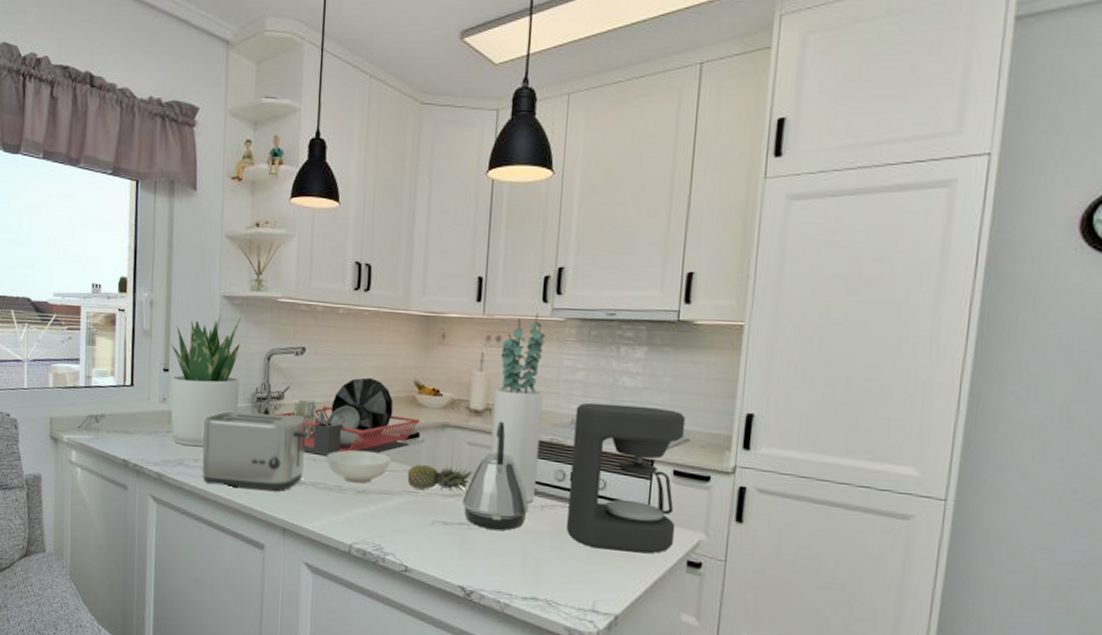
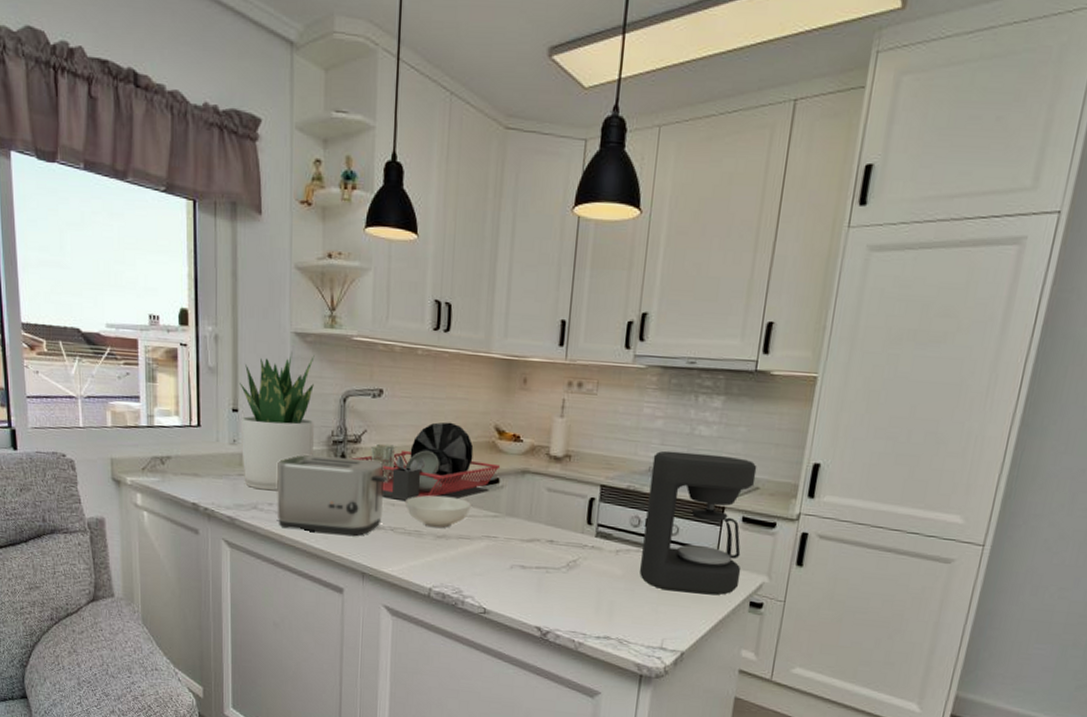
fruit: present [407,465,474,493] -> none [487,510,552,538]
kettle: present [463,421,529,531] -> none [541,468,605,574]
vase: present [490,313,546,502] -> none [568,359,627,547]

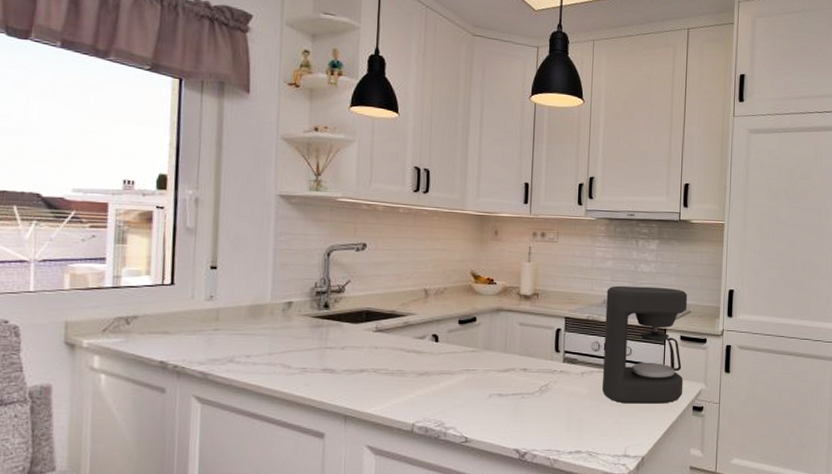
planter: present [240,351,315,491] -> none [219,211,299,343]
toaster: present [276,454,388,537] -> none [254,306,371,381]
dish rack: present [351,421,501,502] -> none [335,270,477,344]
bowl: present [404,495,471,529] -> none [387,336,451,366]

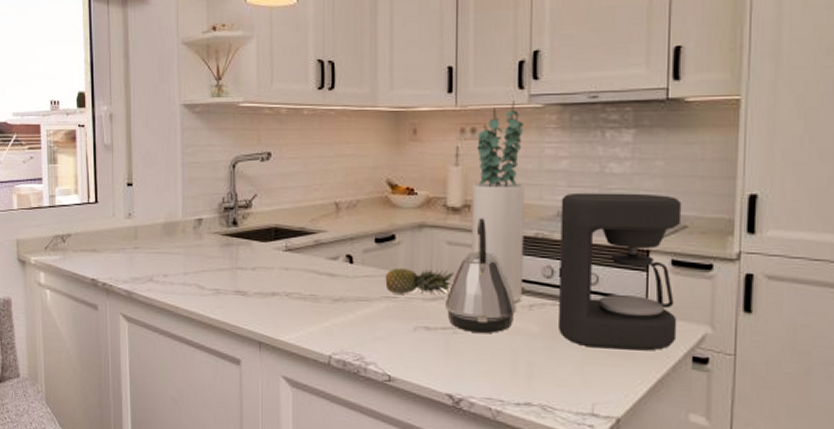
fruit: none [466,345,525,368] -> present [385,268,455,296]
kettle: none [516,304,572,398] -> present [446,218,517,334]
vase: none [538,213,582,371] -> present [471,101,525,302]

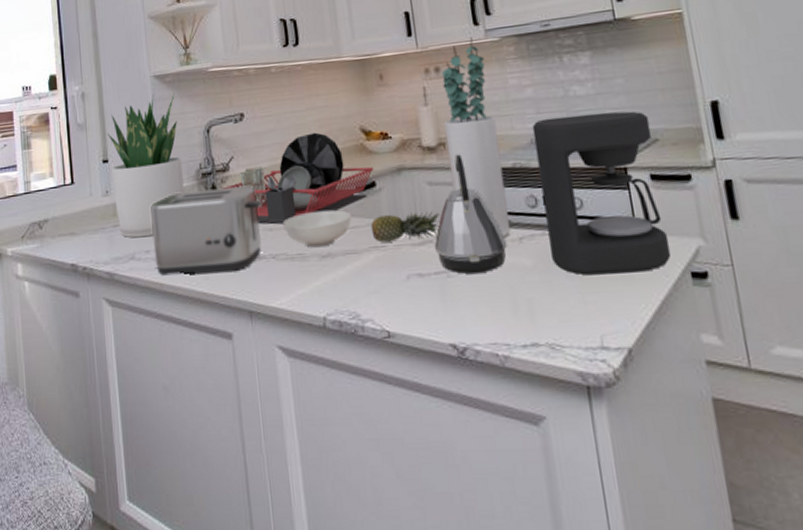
planter: none [133,122,205,262] -> present [107,94,184,238]
toaster: none [171,223,280,305] -> present [150,186,262,276]
dish rack: none [243,180,396,265] -> present [222,132,375,224]
bowl: none [298,256,367,291] -> present [282,210,352,248]

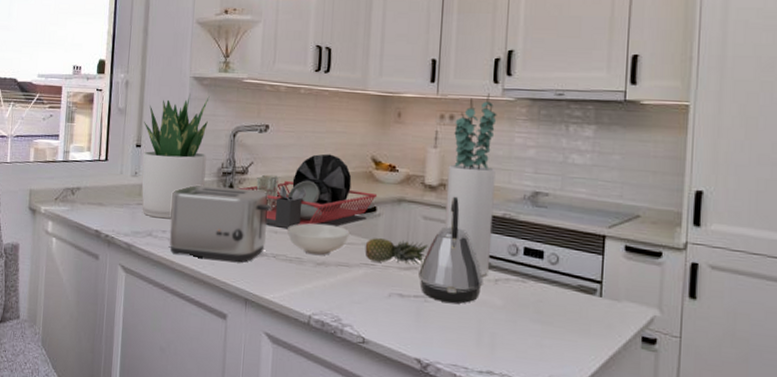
coffee maker: present [532,111,671,276] -> none [521,179,636,329]

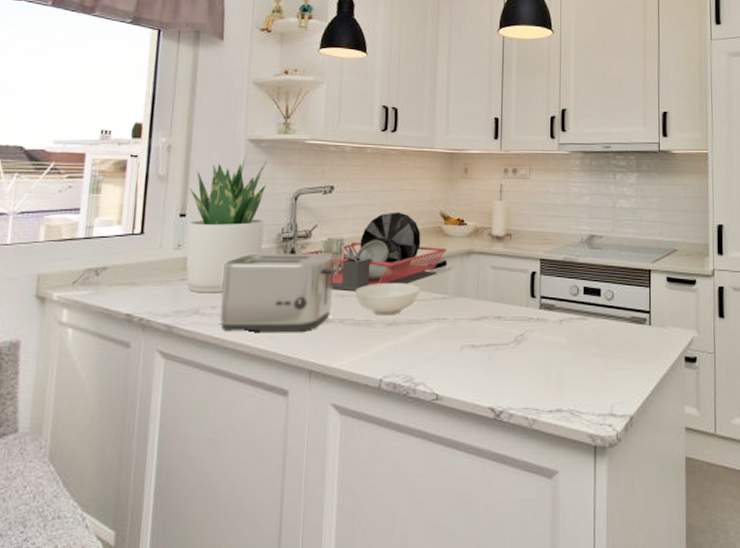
fruit: present [365,238,429,267] -> none [436,291,498,315]
kettle: present [419,196,484,304] -> none [489,245,549,349]
vase: present [444,93,497,276] -> none [512,148,556,318]

